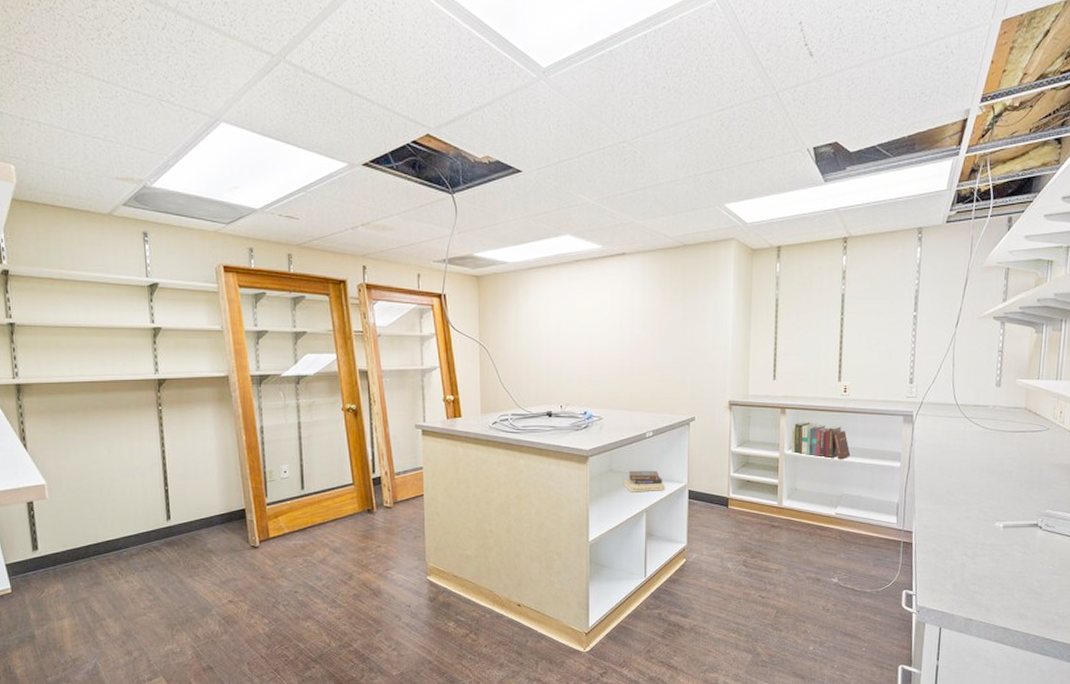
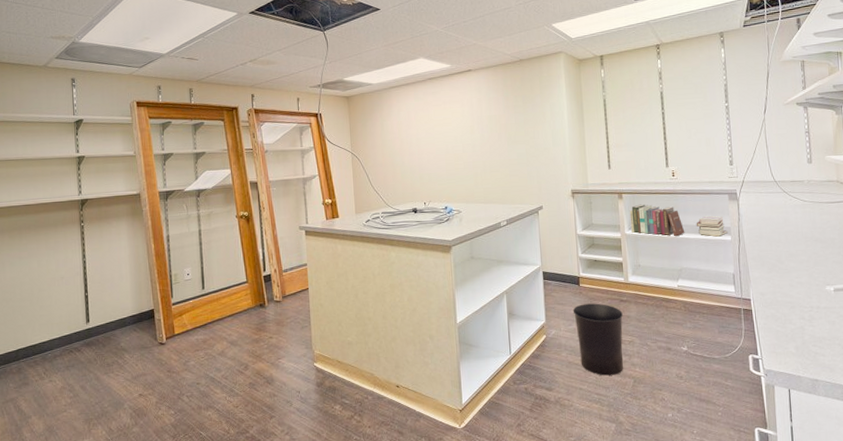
books: present [623,470,665,493] -> none [483,255,521,277]
waste bin: none [718,527,772,605] -> present [572,303,623,376]
books: none [863,438,898,462] -> present [696,215,728,237]

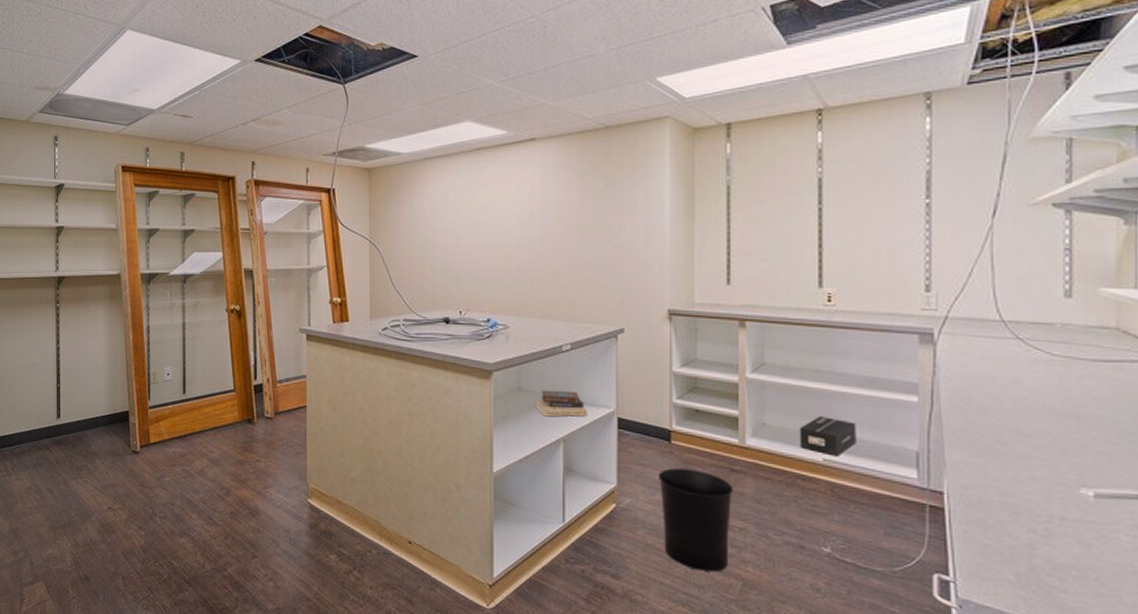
books: none [483,255,521,277] -> present [534,389,587,417]
books: present [629,204,685,236] -> none [755,337,842,388]
box: none [661,256,697,283] -> present [799,417,857,457]
books: present [696,215,728,237] -> none [860,363,914,395]

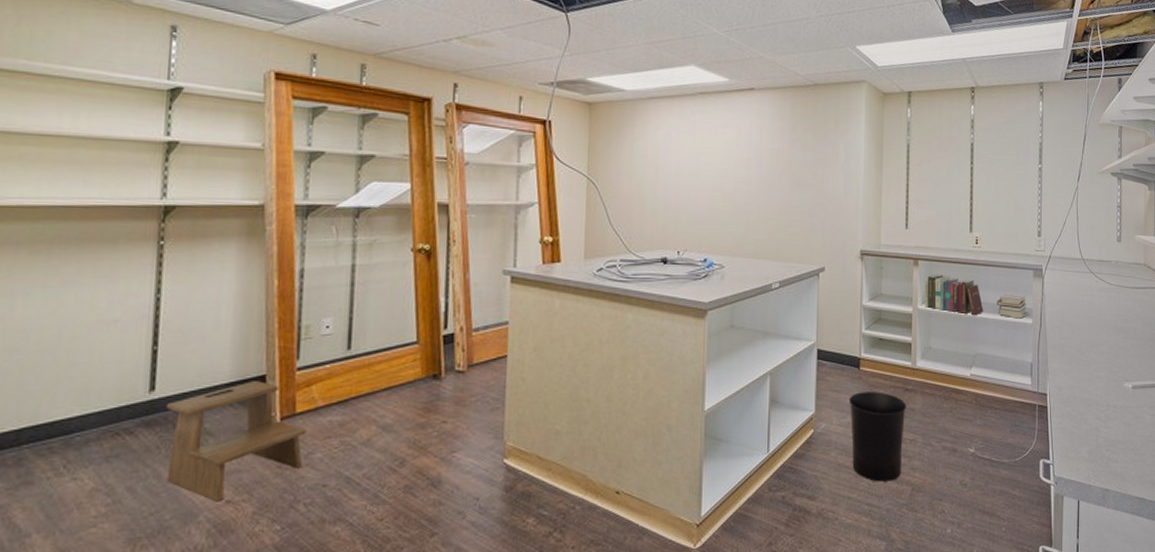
step stool: none [67,415,158,508] -> present [165,381,307,502]
books: present [534,389,587,417] -> none [745,326,792,352]
books: none [755,337,842,388] -> present [924,274,984,315]
box: present [799,417,857,457] -> none [954,339,993,372]
books: none [860,363,914,395] -> present [996,293,1030,319]

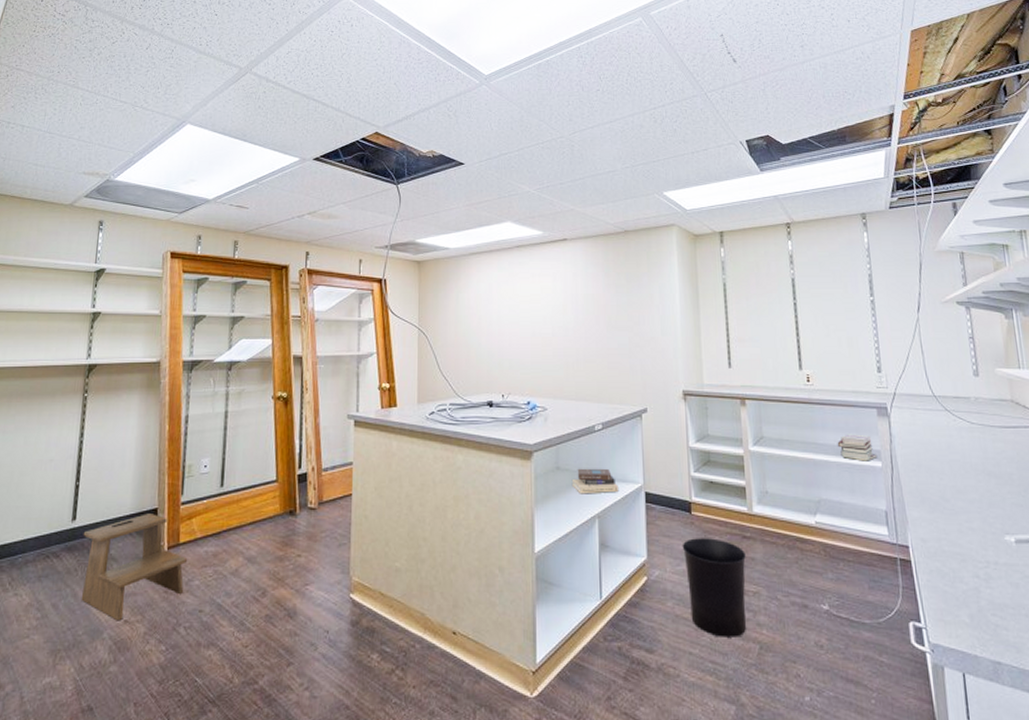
books: none [745,326,792,352] -> present [571,468,618,494]
books: present [924,274,984,315] -> none [754,414,824,457]

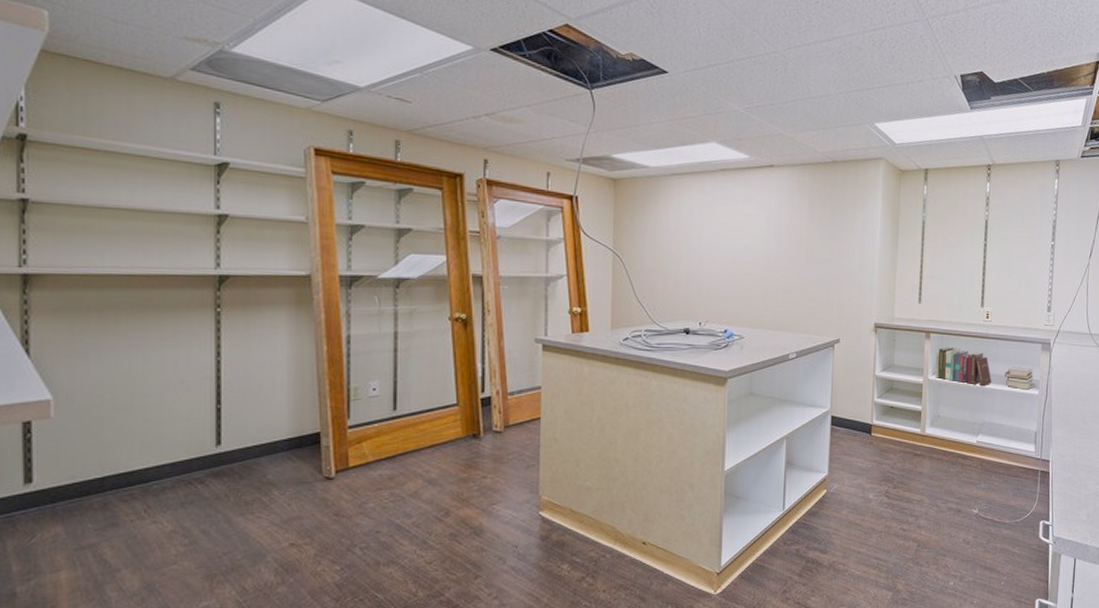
step stool: present [81,514,188,621] -> none [231,438,360,545]
books: present [571,468,618,494] -> none [763,394,807,418]
waste bin: present [682,538,746,637] -> none [860,456,915,538]
books: none [754,414,824,457] -> present [935,346,992,386]

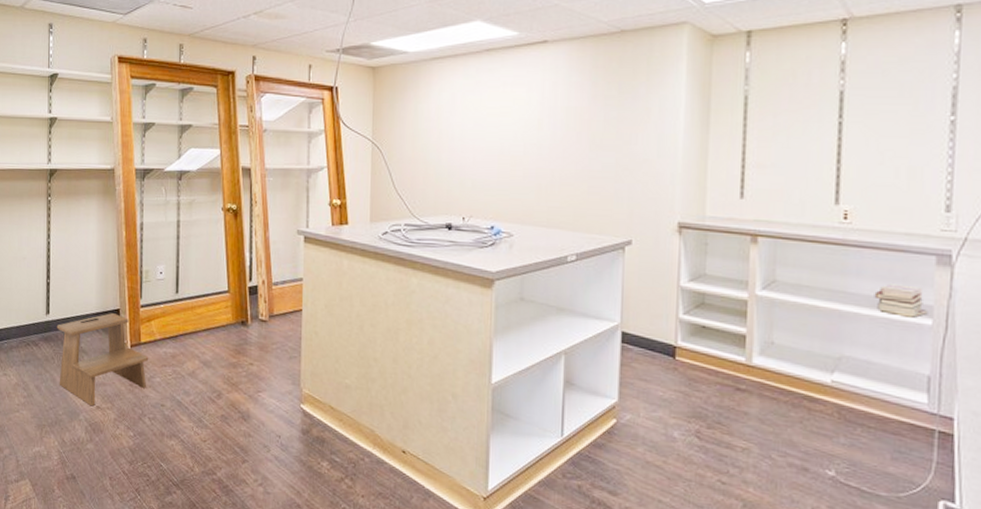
step stool: none [231,438,360,545] -> present [56,313,149,407]
books: present [935,346,992,386] -> none [765,254,854,308]

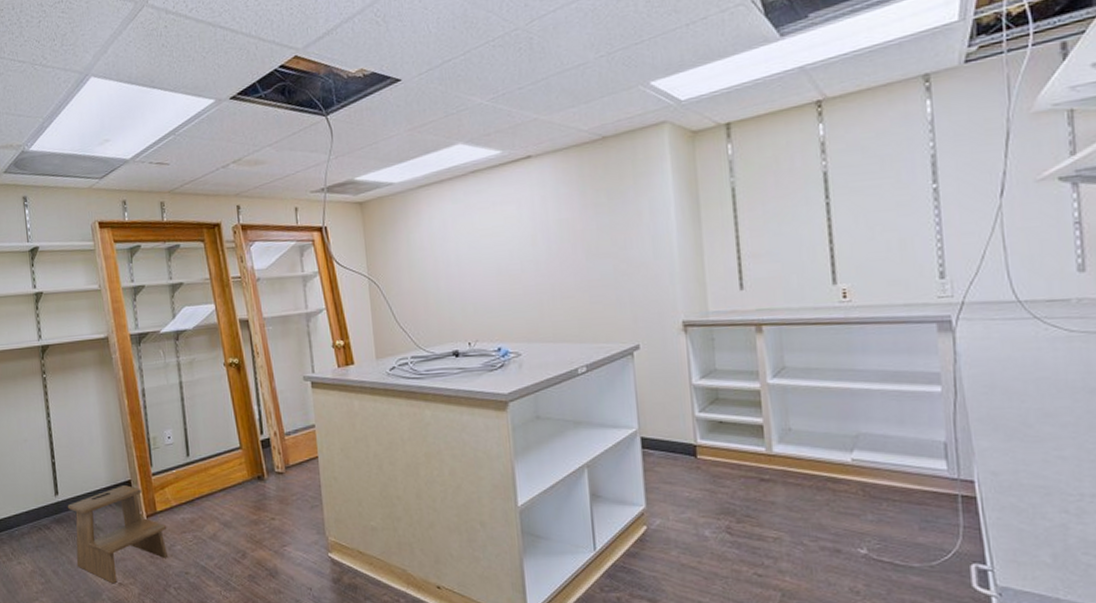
books: present [874,284,928,318] -> none [882,355,936,387]

